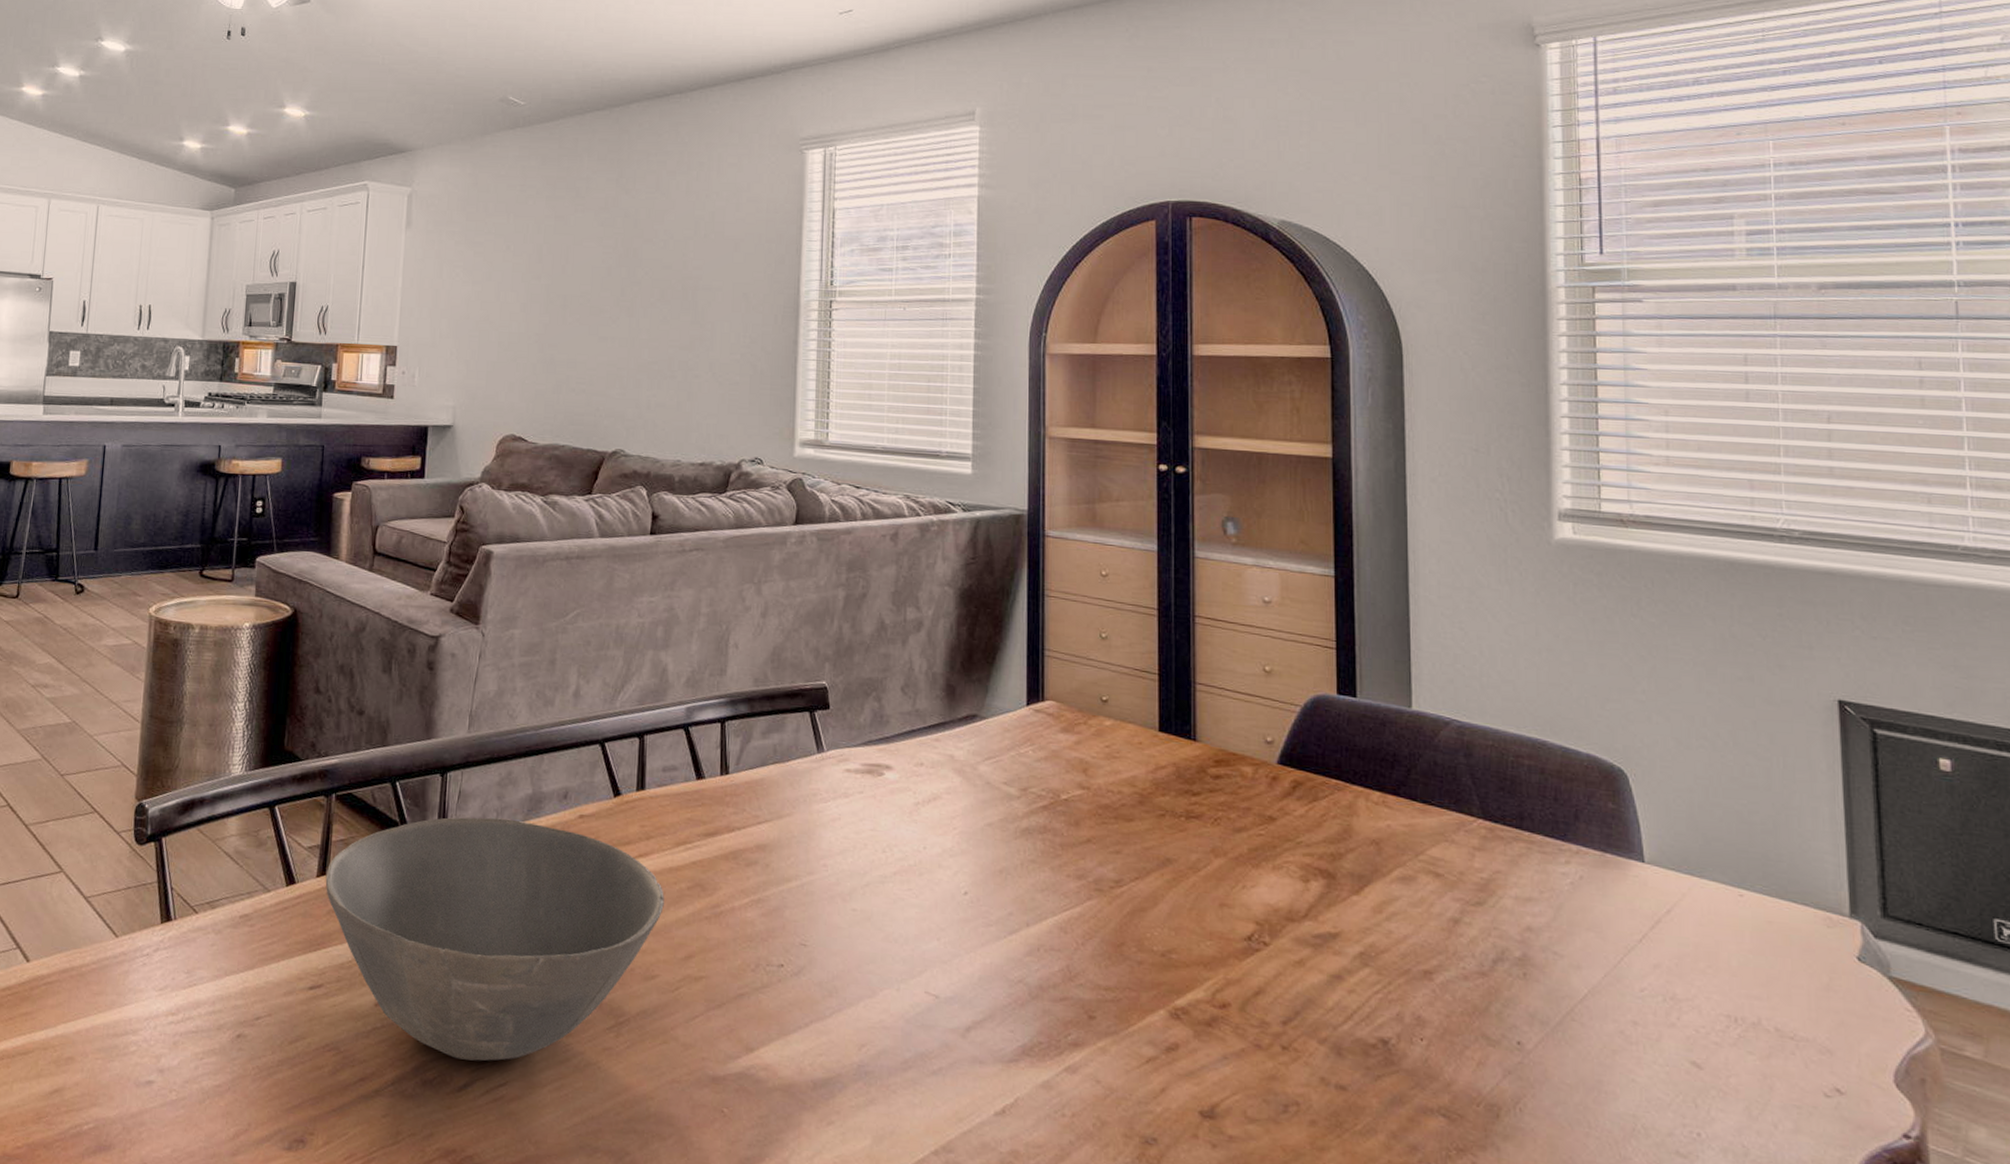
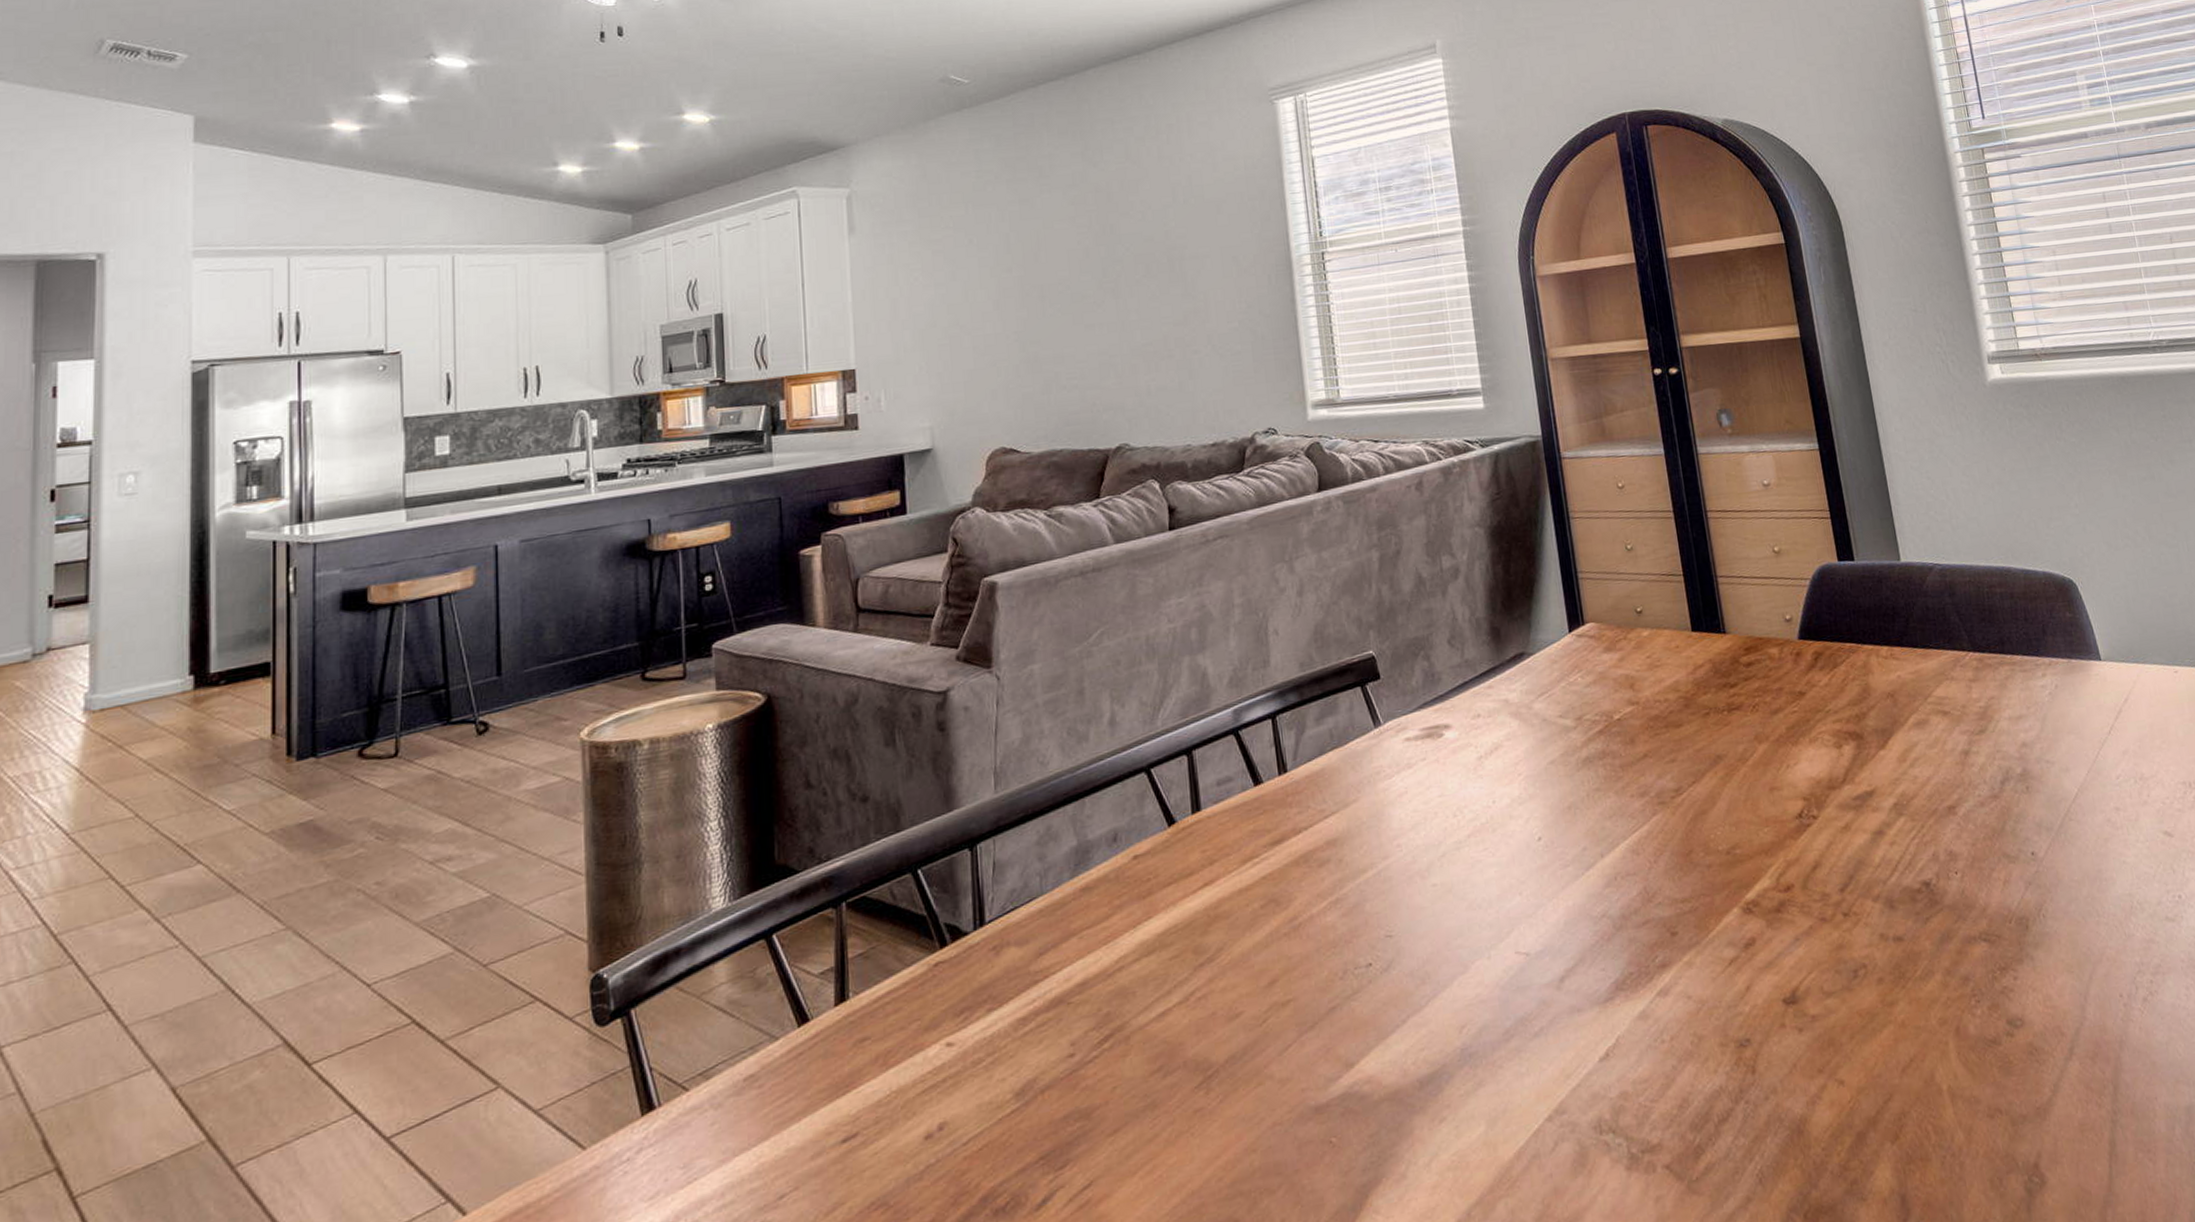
bowl: present [325,817,664,1061] -> none [845,876,1239,1173]

